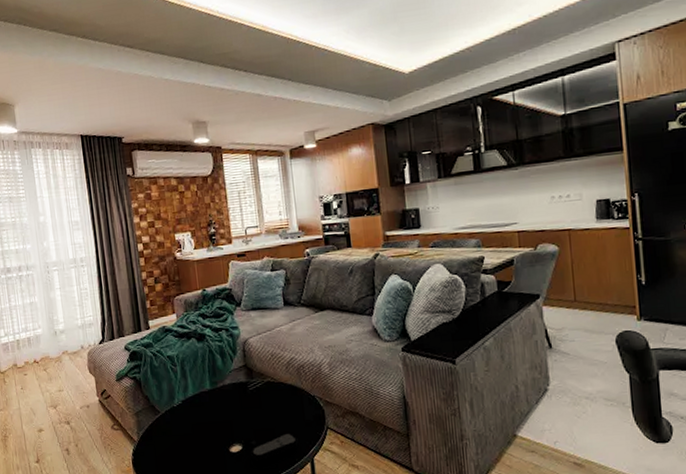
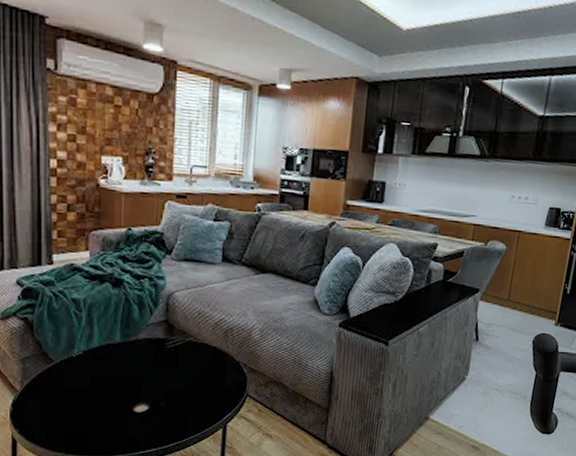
remote control: present [250,433,299,462] -> none [156,397,213,424]

